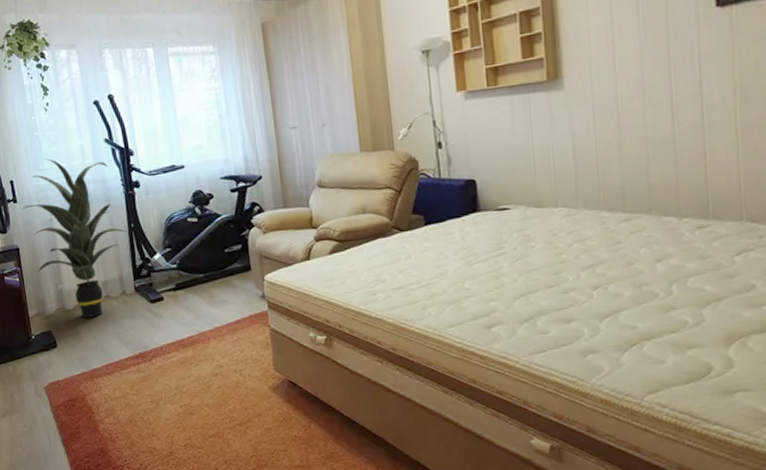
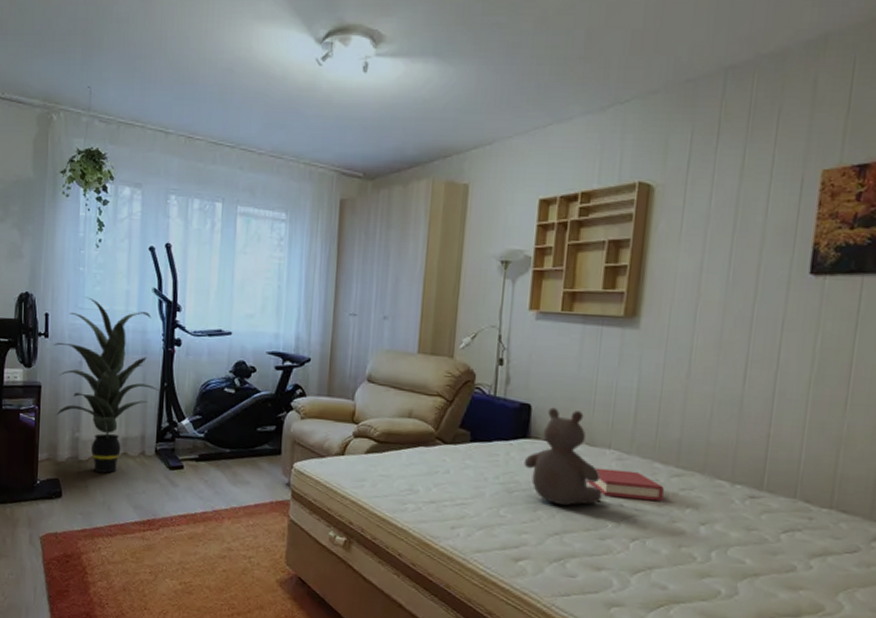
bear: none [478,177,559,268] -> present [523,407,603,506]
hardback book: none [541,223,616,252] -> present [587,467,664,501]

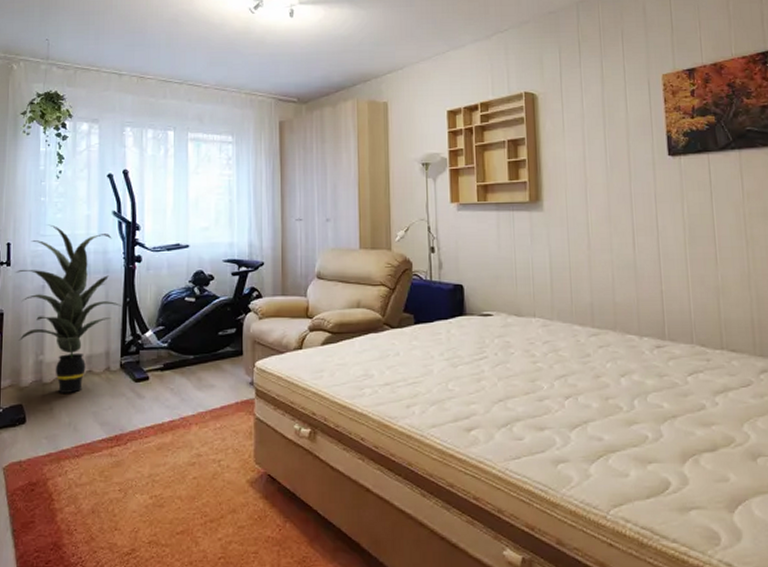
bear: present [523,407,603,506] -> none [463,285,535,373]
hardback book: present [587,467,664,501] -> none [520,335,586,361]

